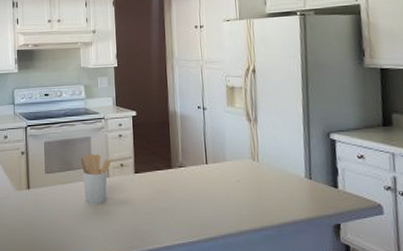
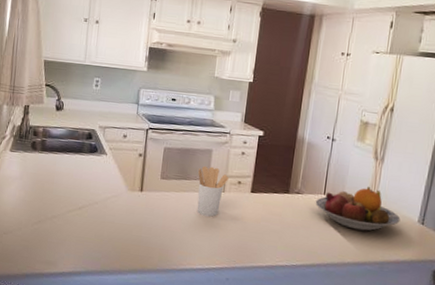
fruit bowl: none [199,148,287,195] -> present [315,186,401,231]

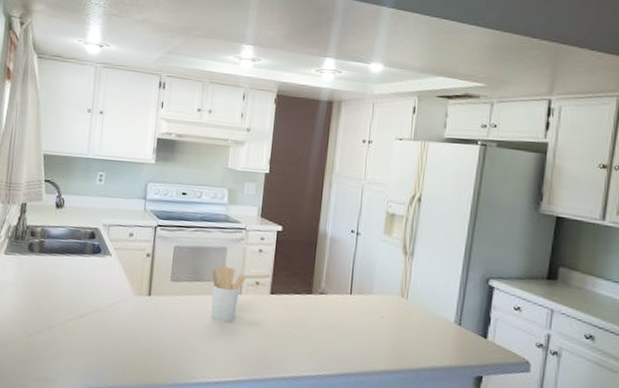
fruit bowl: present [315,186,401,231] -> none [341,283,435,335]

